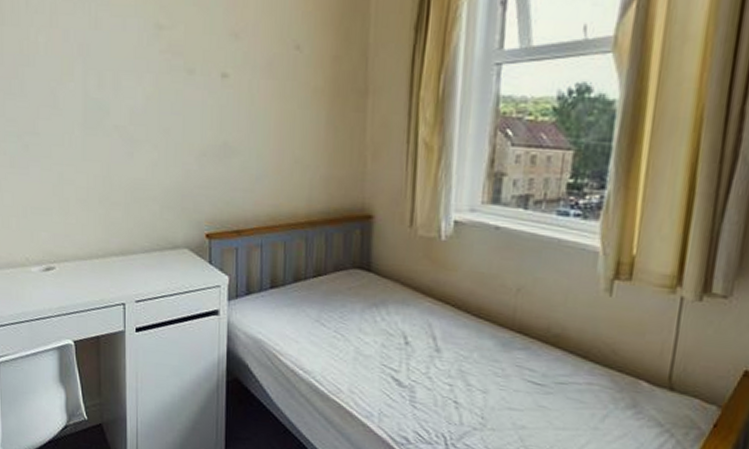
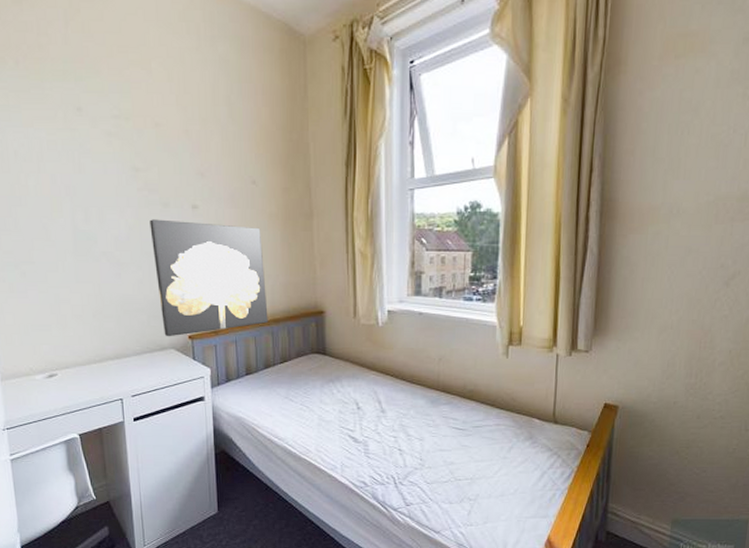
wall art: none [170,88,303,234] -> present [150,219,268,337]

